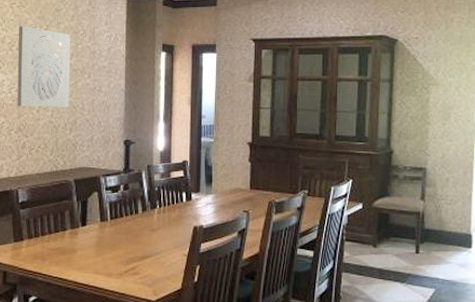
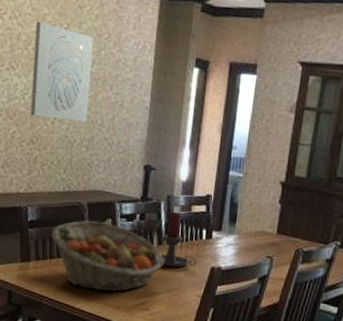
fruit basket: none [41,196,149,261] -> present [51,220,164,292]
candle holder: none [147,180,180,231] -> present [161,212,197,268]

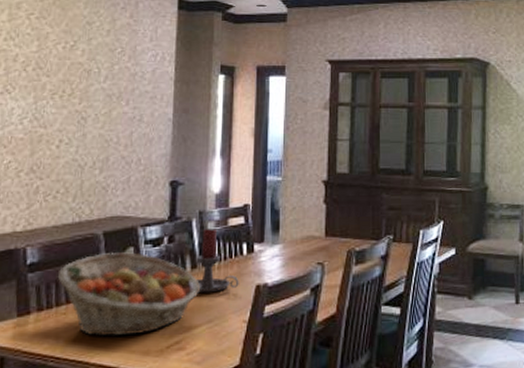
wall art: present [30,21,94,122] -> none [30,40,105,142]

